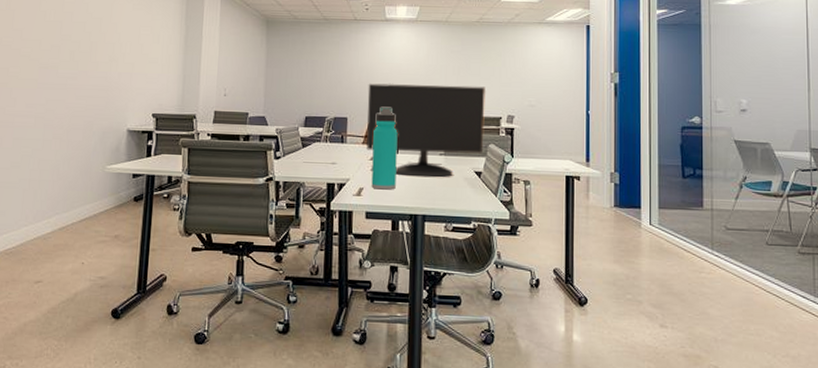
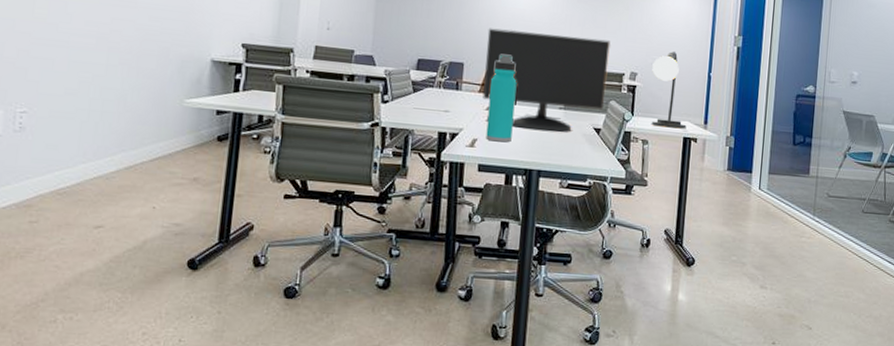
desk lamp: none [529,93,568,168] -> present [651,51,687,129]

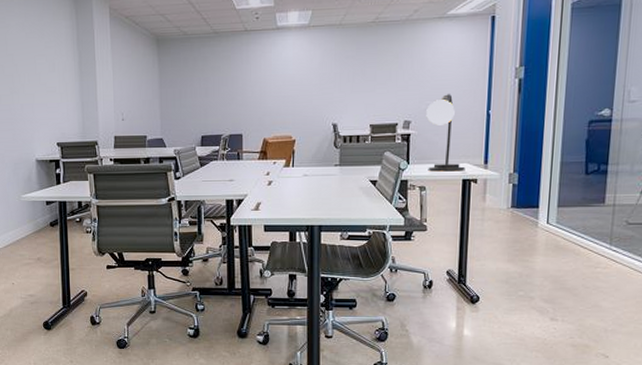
computer monitor: present [483,28,610,132] -> none [261,92,381,189]
water bottle: present [486,55,517,143] -> none [268,121,293,203]

